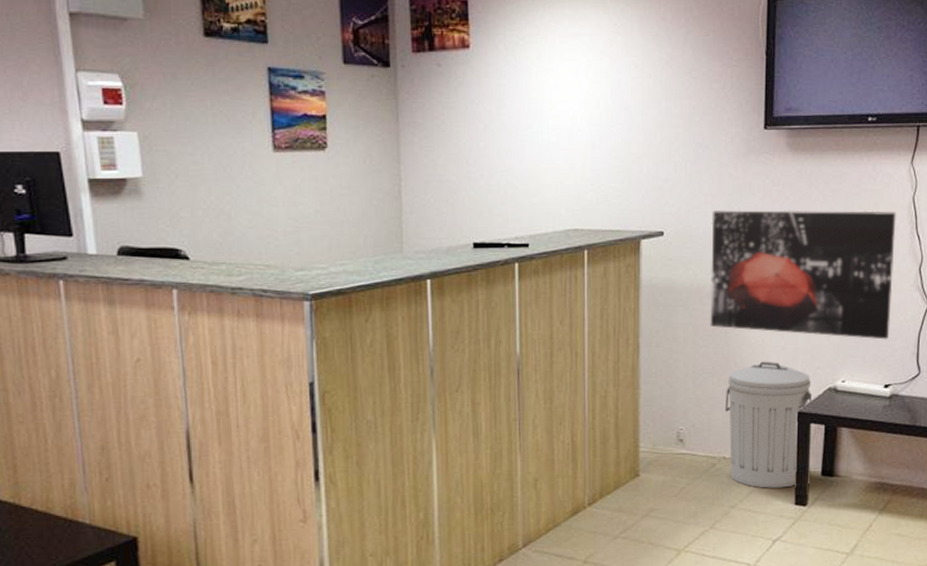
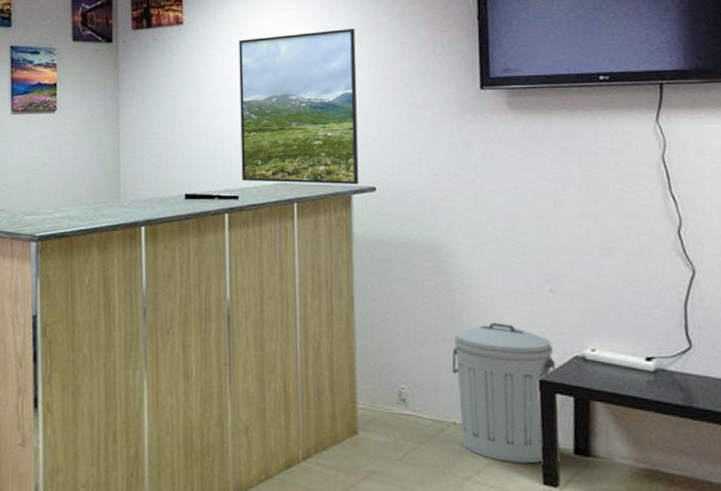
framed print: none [530,59,649,229] -> present [239,28,359,184]
wall art: present [710,210,896,340] -> none [427,167,648,308]

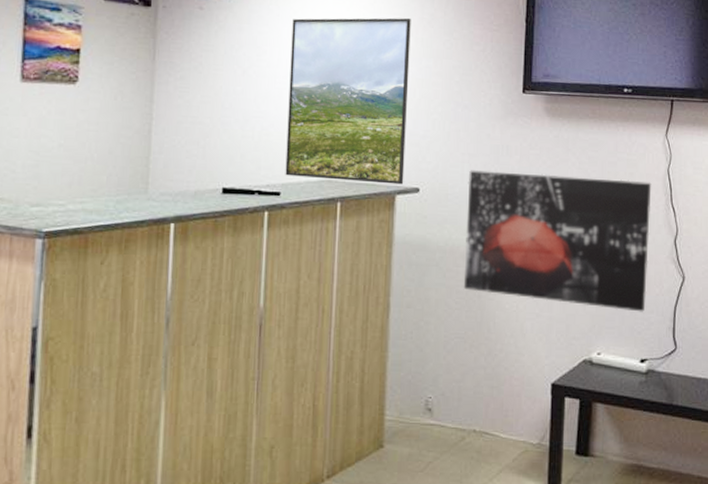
wall art: none [427,167,648,308] -> present [463,170,652,312]
trash can: present [452,322,555,464] -> none [476,328,566,467]

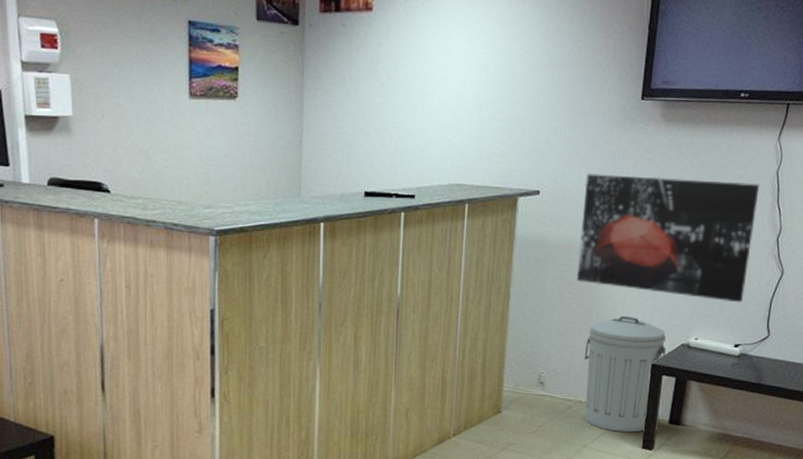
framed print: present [285,17,411,185] -> none [419,28,538,188]
trash can: none [476,328,566,467] -> present [584,315,667,432]

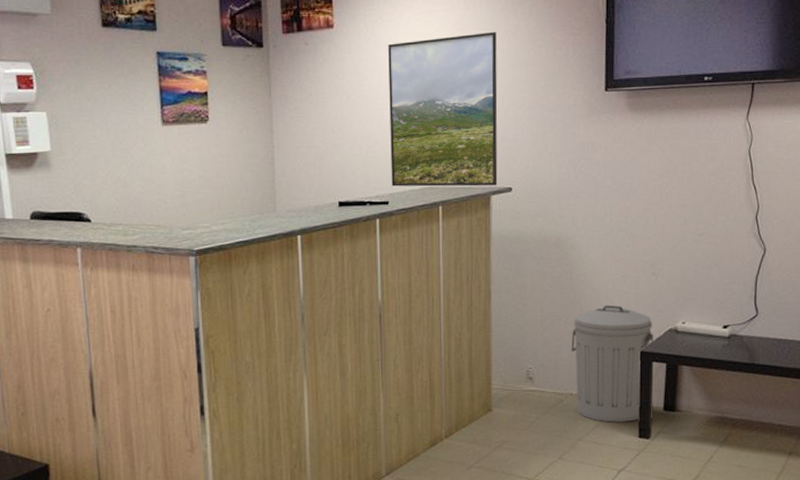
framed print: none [419,28,538,188] -> present [388,31,498,187]
wall art: present [576,174,760,303] -> none [556,163,733,284]

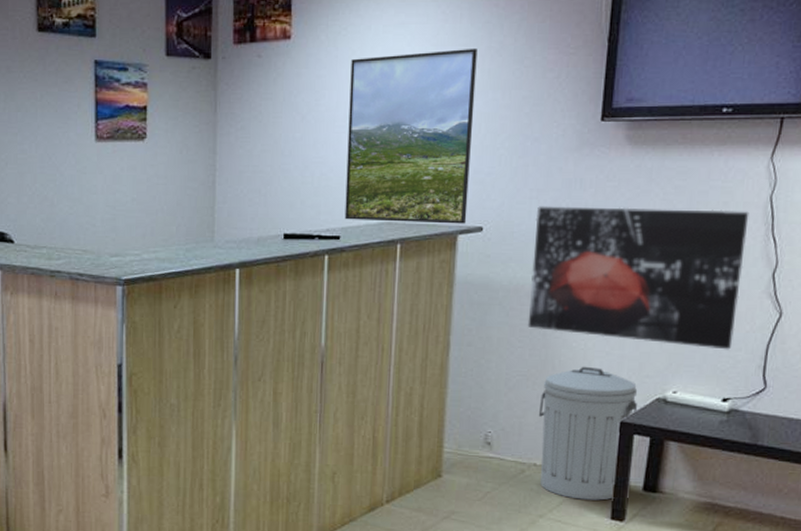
wall art: none [556,163,733,284] -> present [527,206,749,350]

